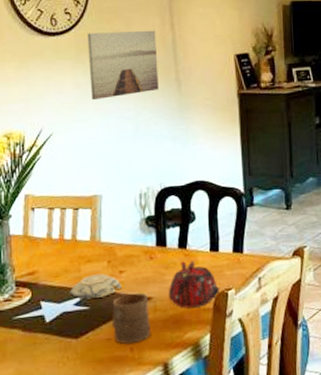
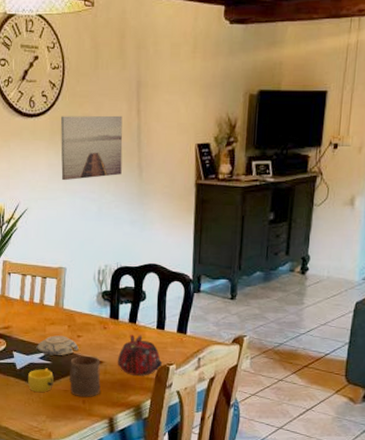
cup: none [60,315,93,347] -> present [27,368,54,392]

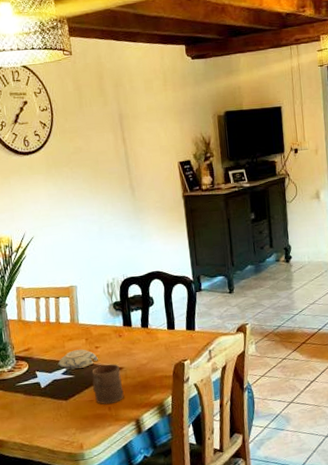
cup: present [27,368,54,392] -> none [52,382,79,407]
wall art: present [60,115,123,181] -> none [54,145,116,208]
teapot: present [118,334,162,376] -> none [136,337,177,376]

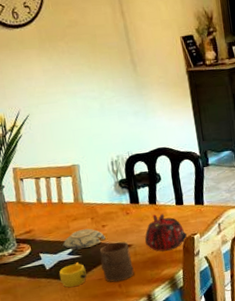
cup: none [52,382,79,407] -> present [59,262,87,287]
teapot: none [136,337,177,376] -> present [145,213,187,252]

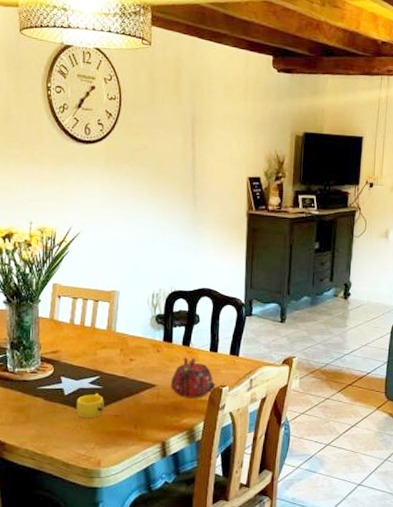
decorative bowl: present [62,228,106,251] -> none [86,359,131,380]
cup: present [99,241,134,282] -> none [121,379,154,422]

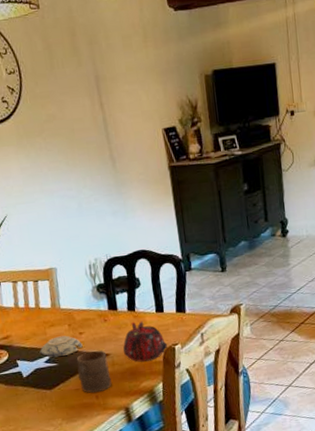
cup: present [76,393,104,418] -> none [36,371,64,397]
decorative bowl: none [86,359,131,380] -> present [39,335,83,358]
cup: none [121,379,154,422] -> present [76,350,112,393]

